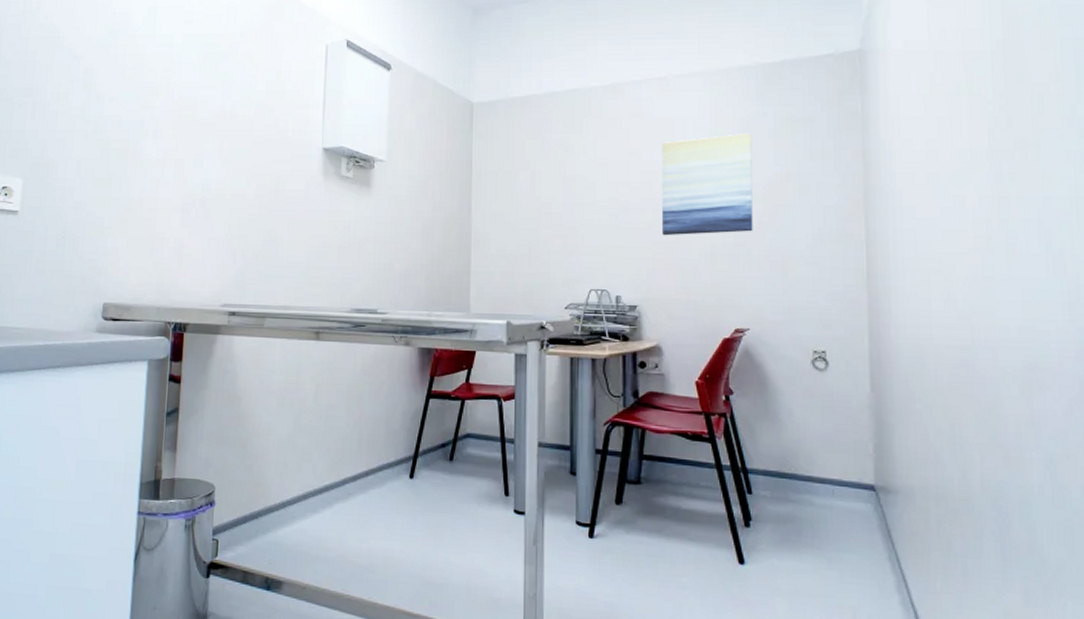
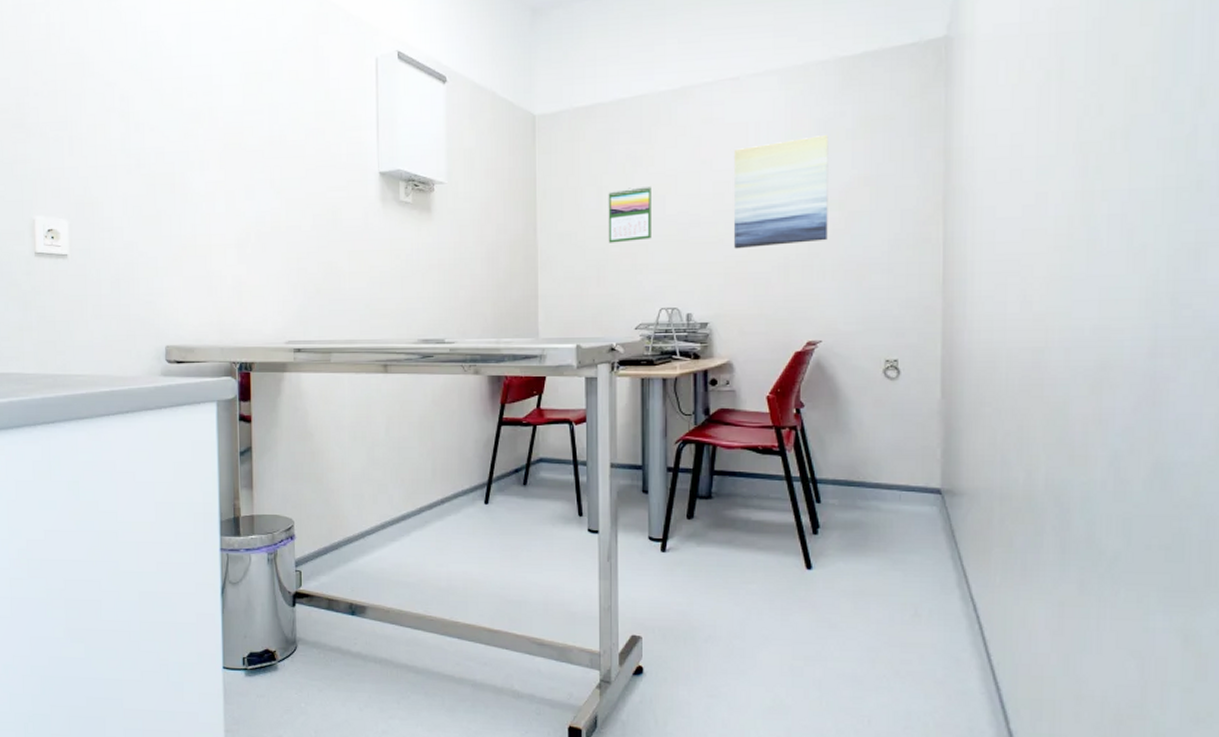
calendar: none [540,172,583,225] -> present [608,185,653,243]

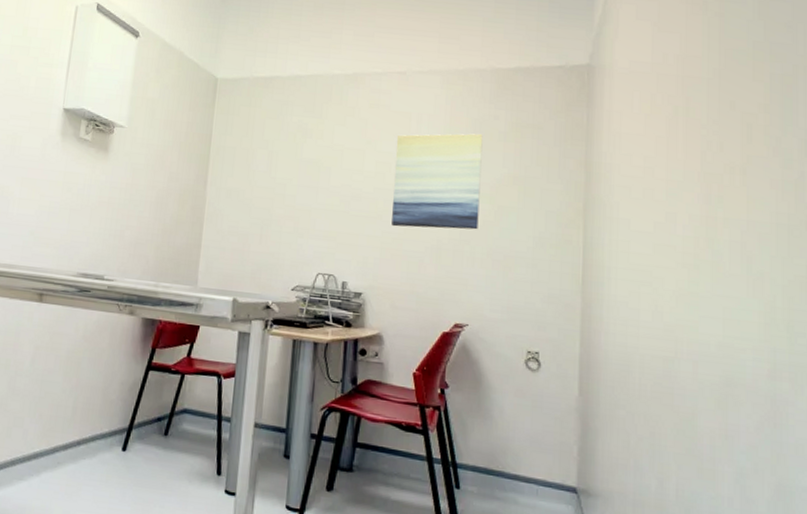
calendar: present [608,185,653,243] -> none [274,156,319,206]

